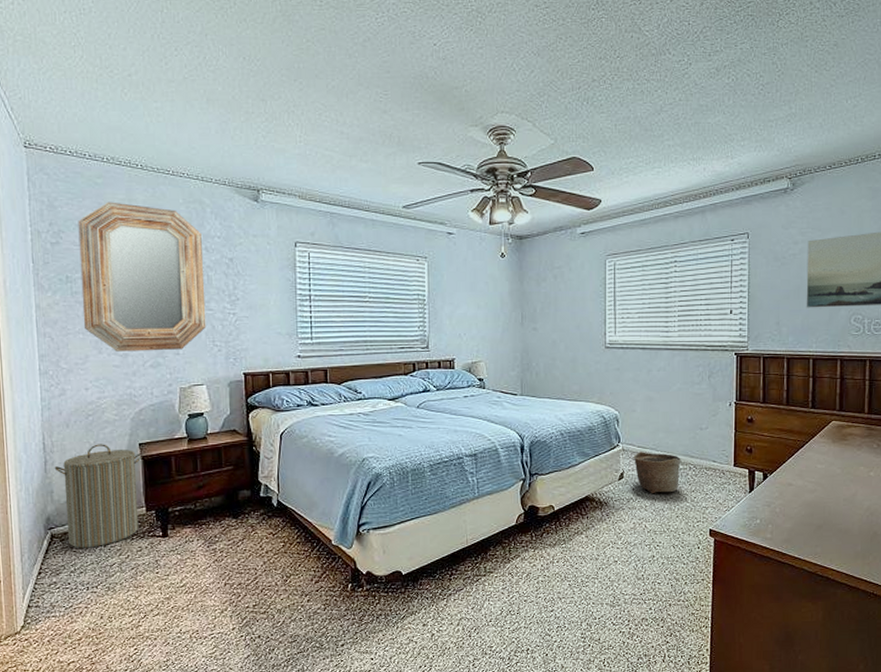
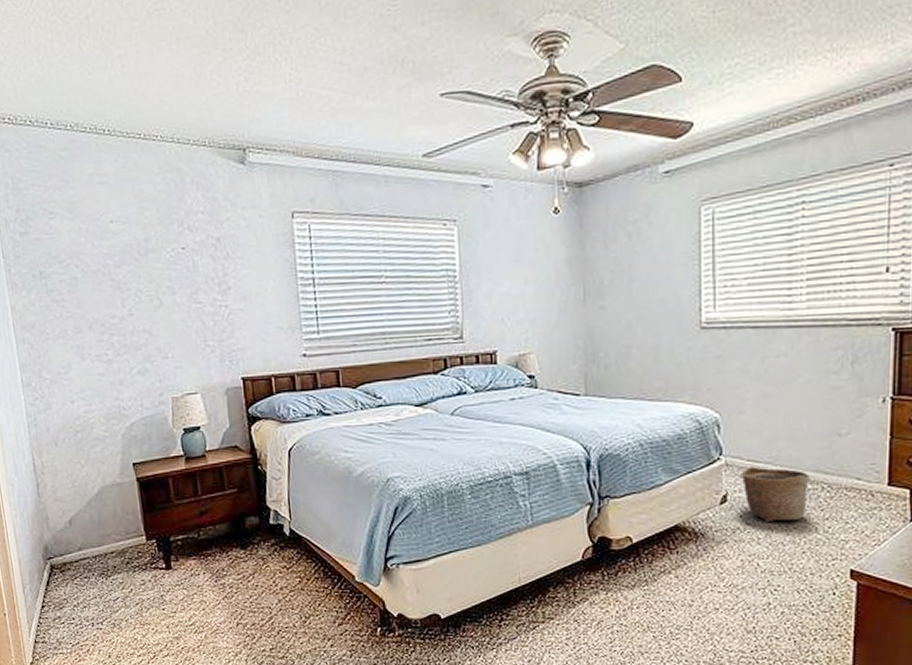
laundry hamper: present [54,444,143,548] -> none [47,464,141,580]
home mirror: present [78,202,206,352] -> none [46,178,196,357]

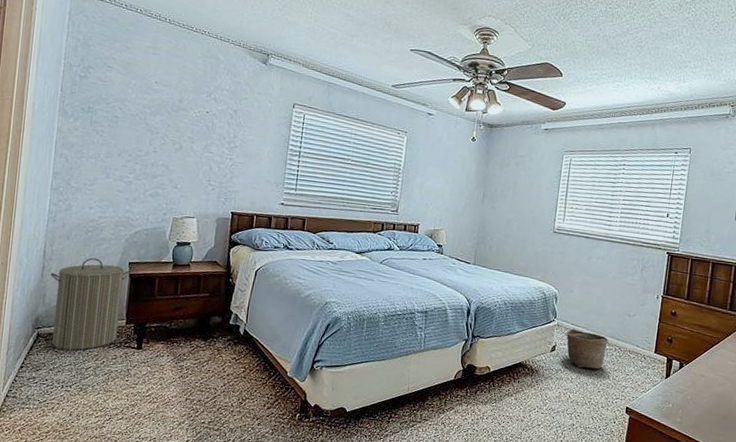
laundry hamper: none [47,464,141,580] -> present [50,257,132,351]

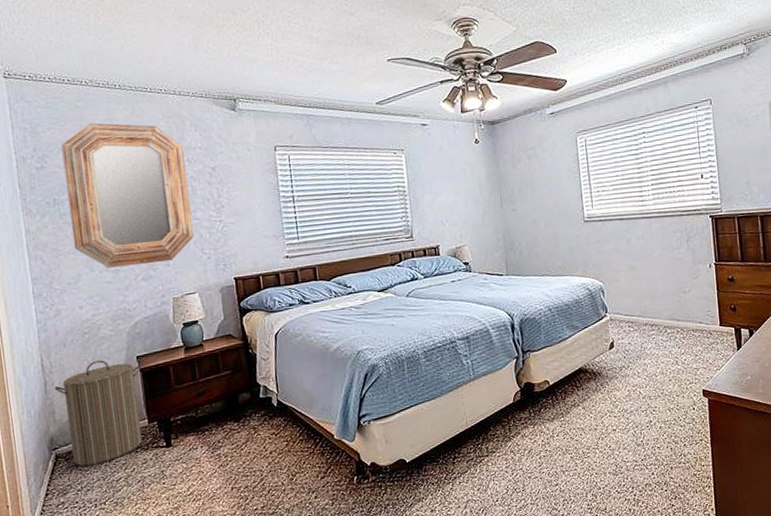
home mirror: none [97,47,213,184] -> present [61,123,194,268]
basket: present [566,328,608,369] -> none [621,319,669,361]

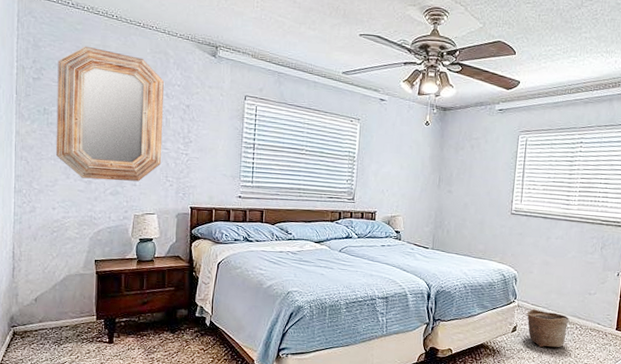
laundry hamper: present [54,360,143,466] -> none [20,257,98,347]
basket: none [621,319,669,361] -> present [526,309,569,348]

